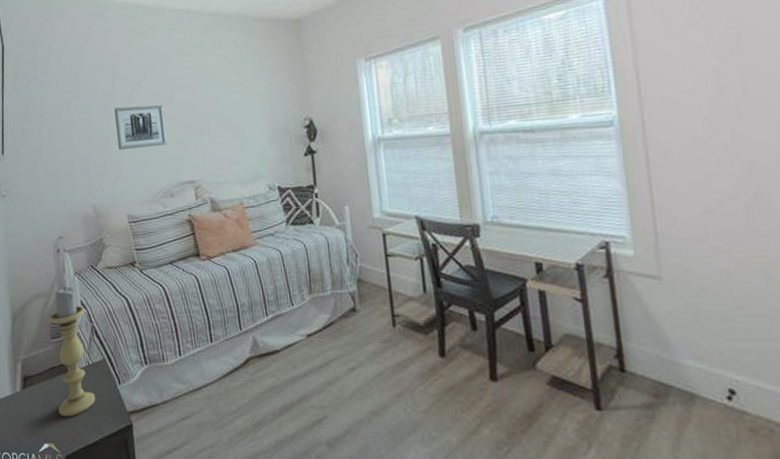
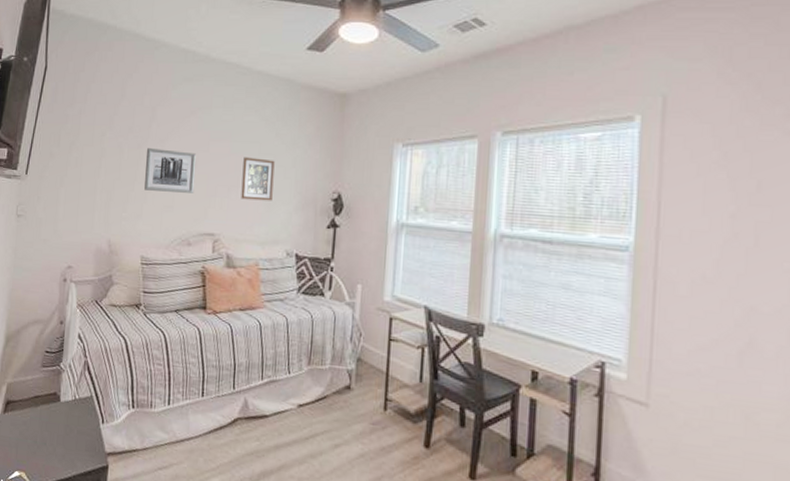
candle holder: present [49,286,95,417] -> none [36,317,81,449]
picture frame: none [210,98,246,142] -> present [241,157,275,201]

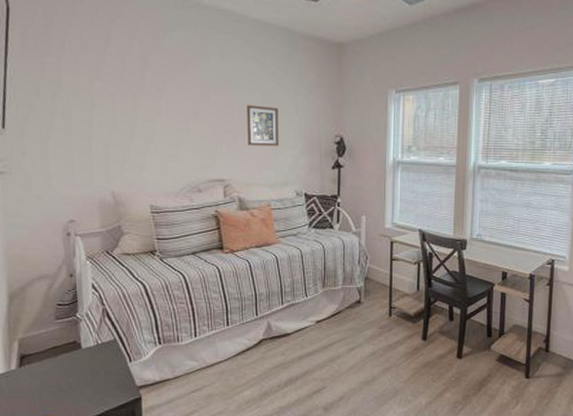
wall art: present [144,148,196,193] -> none [142,98,200,142]

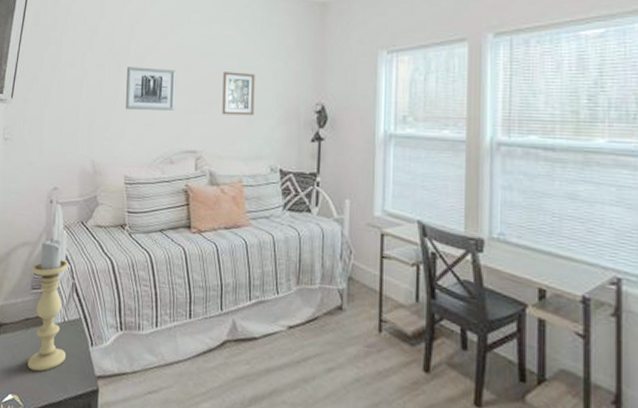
candle holder: none [54,270,103,392] -> present [28,239,68,372]
wall art: none [142,98,200,142] -> present [126,67,176,111]

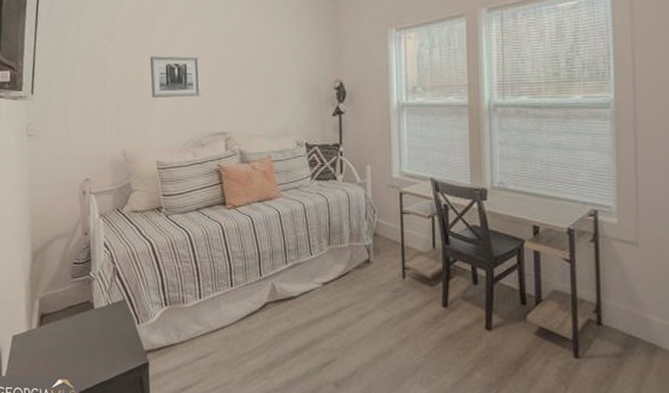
candle holder: present [28,239,68,372] -> none [71,228,113,354]
picture frame: present [222,72,255,116] -> none [246,55,278,97]

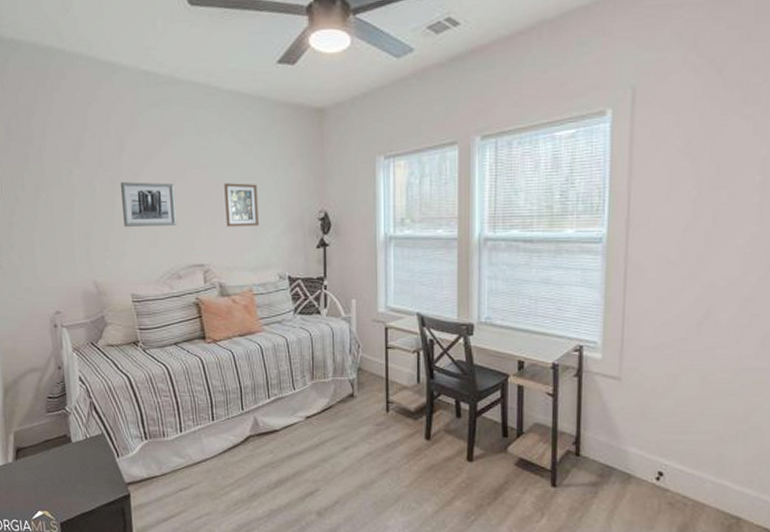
picture frame: none [246,55,278,97] -> present [224,183,259,227]

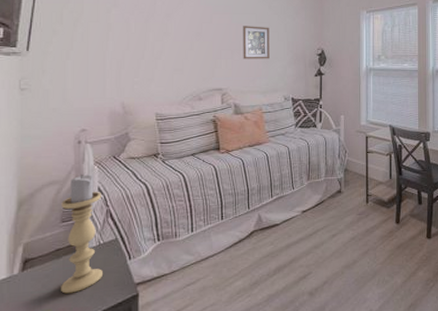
candle holder: none [44,362,93,487] -> present [61,174,102,294]
wall art: present [120,182,178,227] -> none [153,22,202,58]

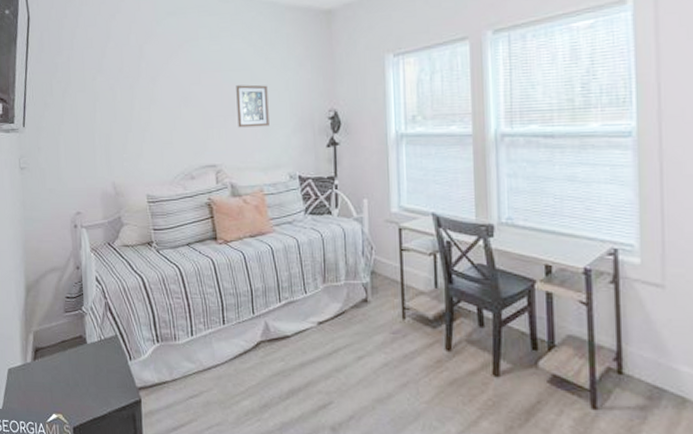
candle holder: present [61,174,102,294] -> none [63,262,106,390]

